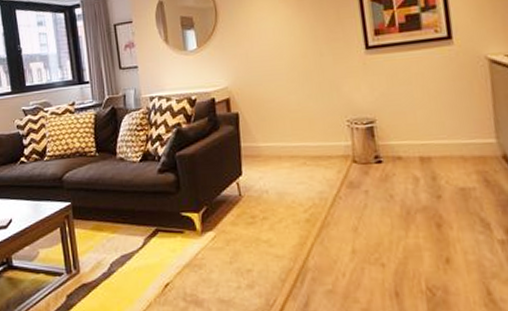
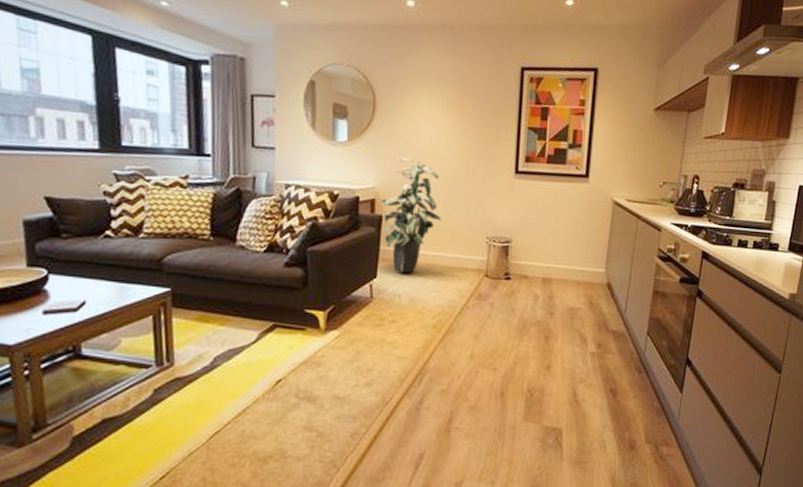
indoor plant: none [235,53,296,169] -> present [380,157,441,274]

